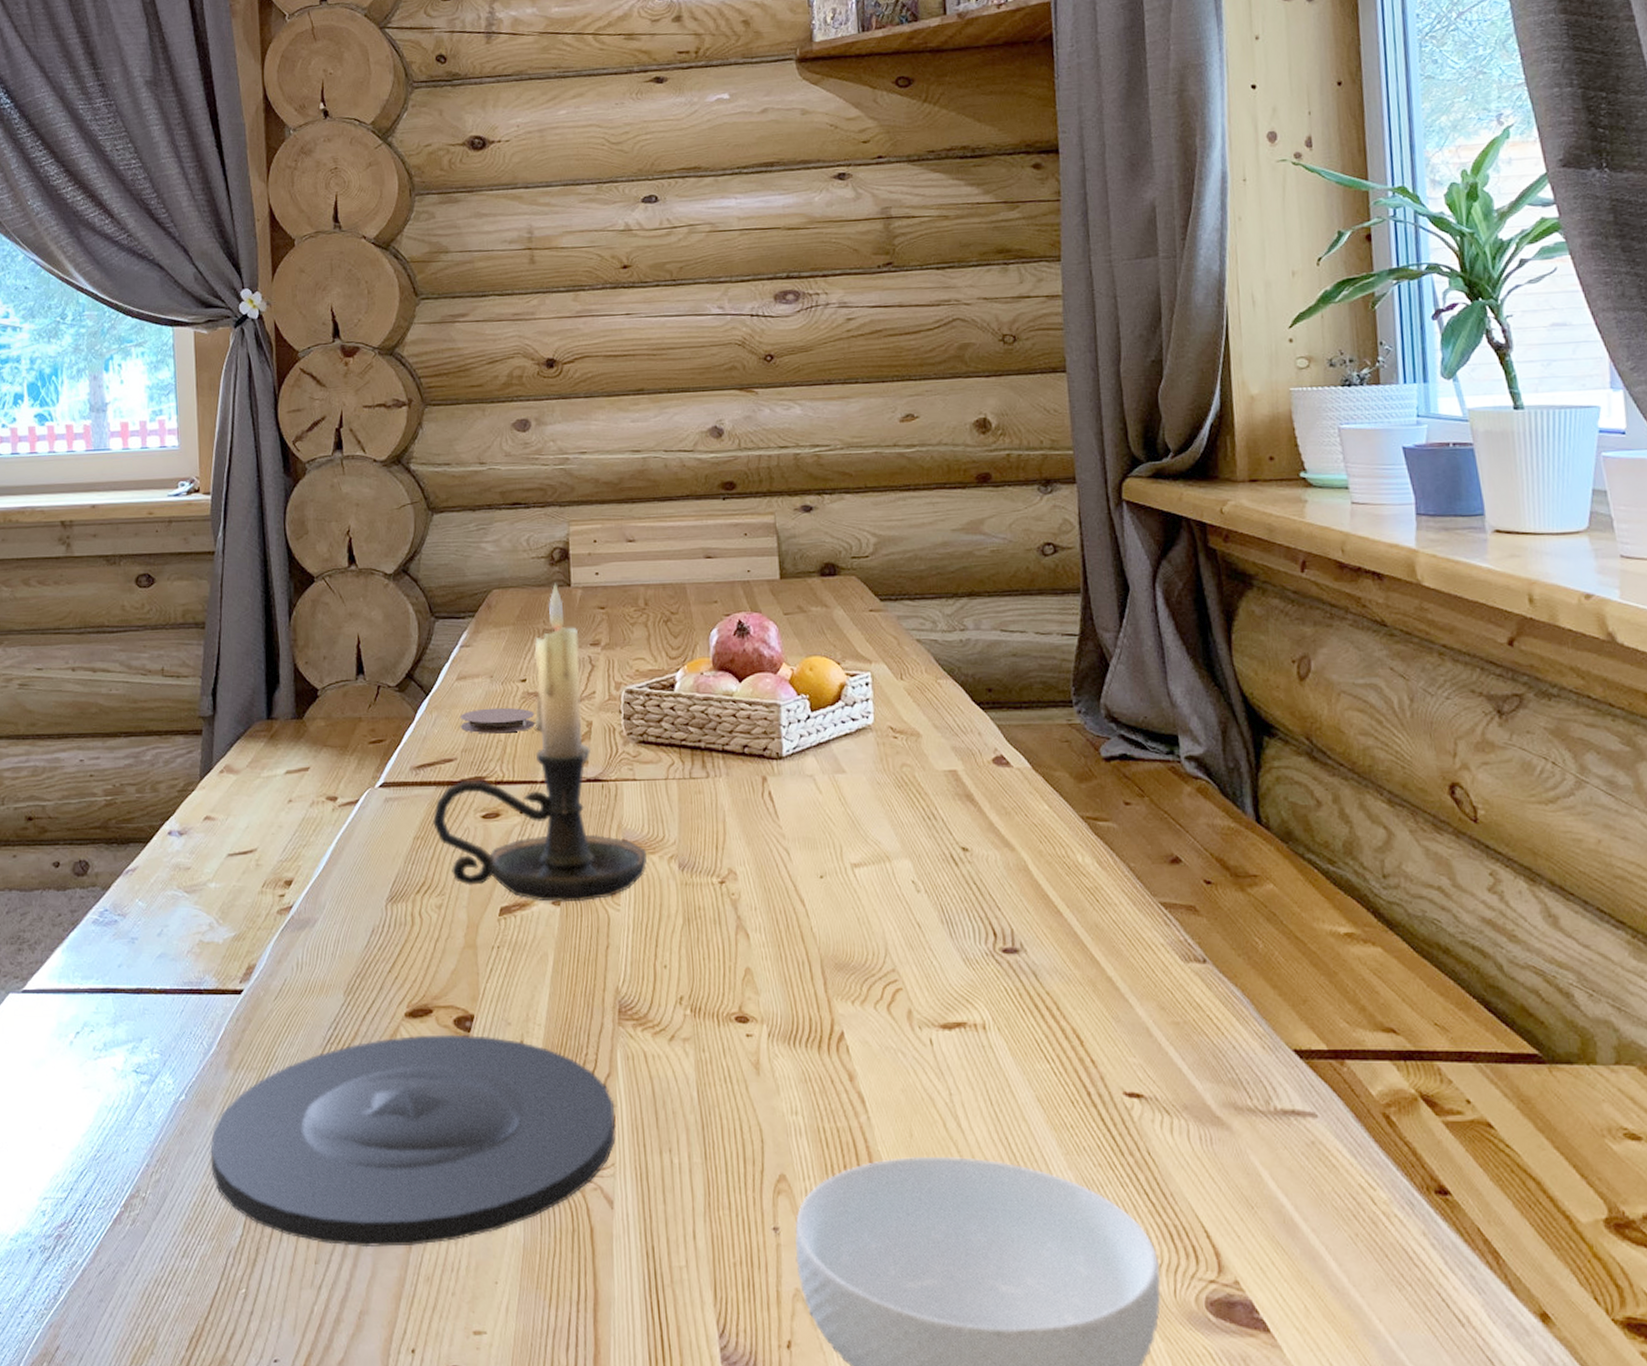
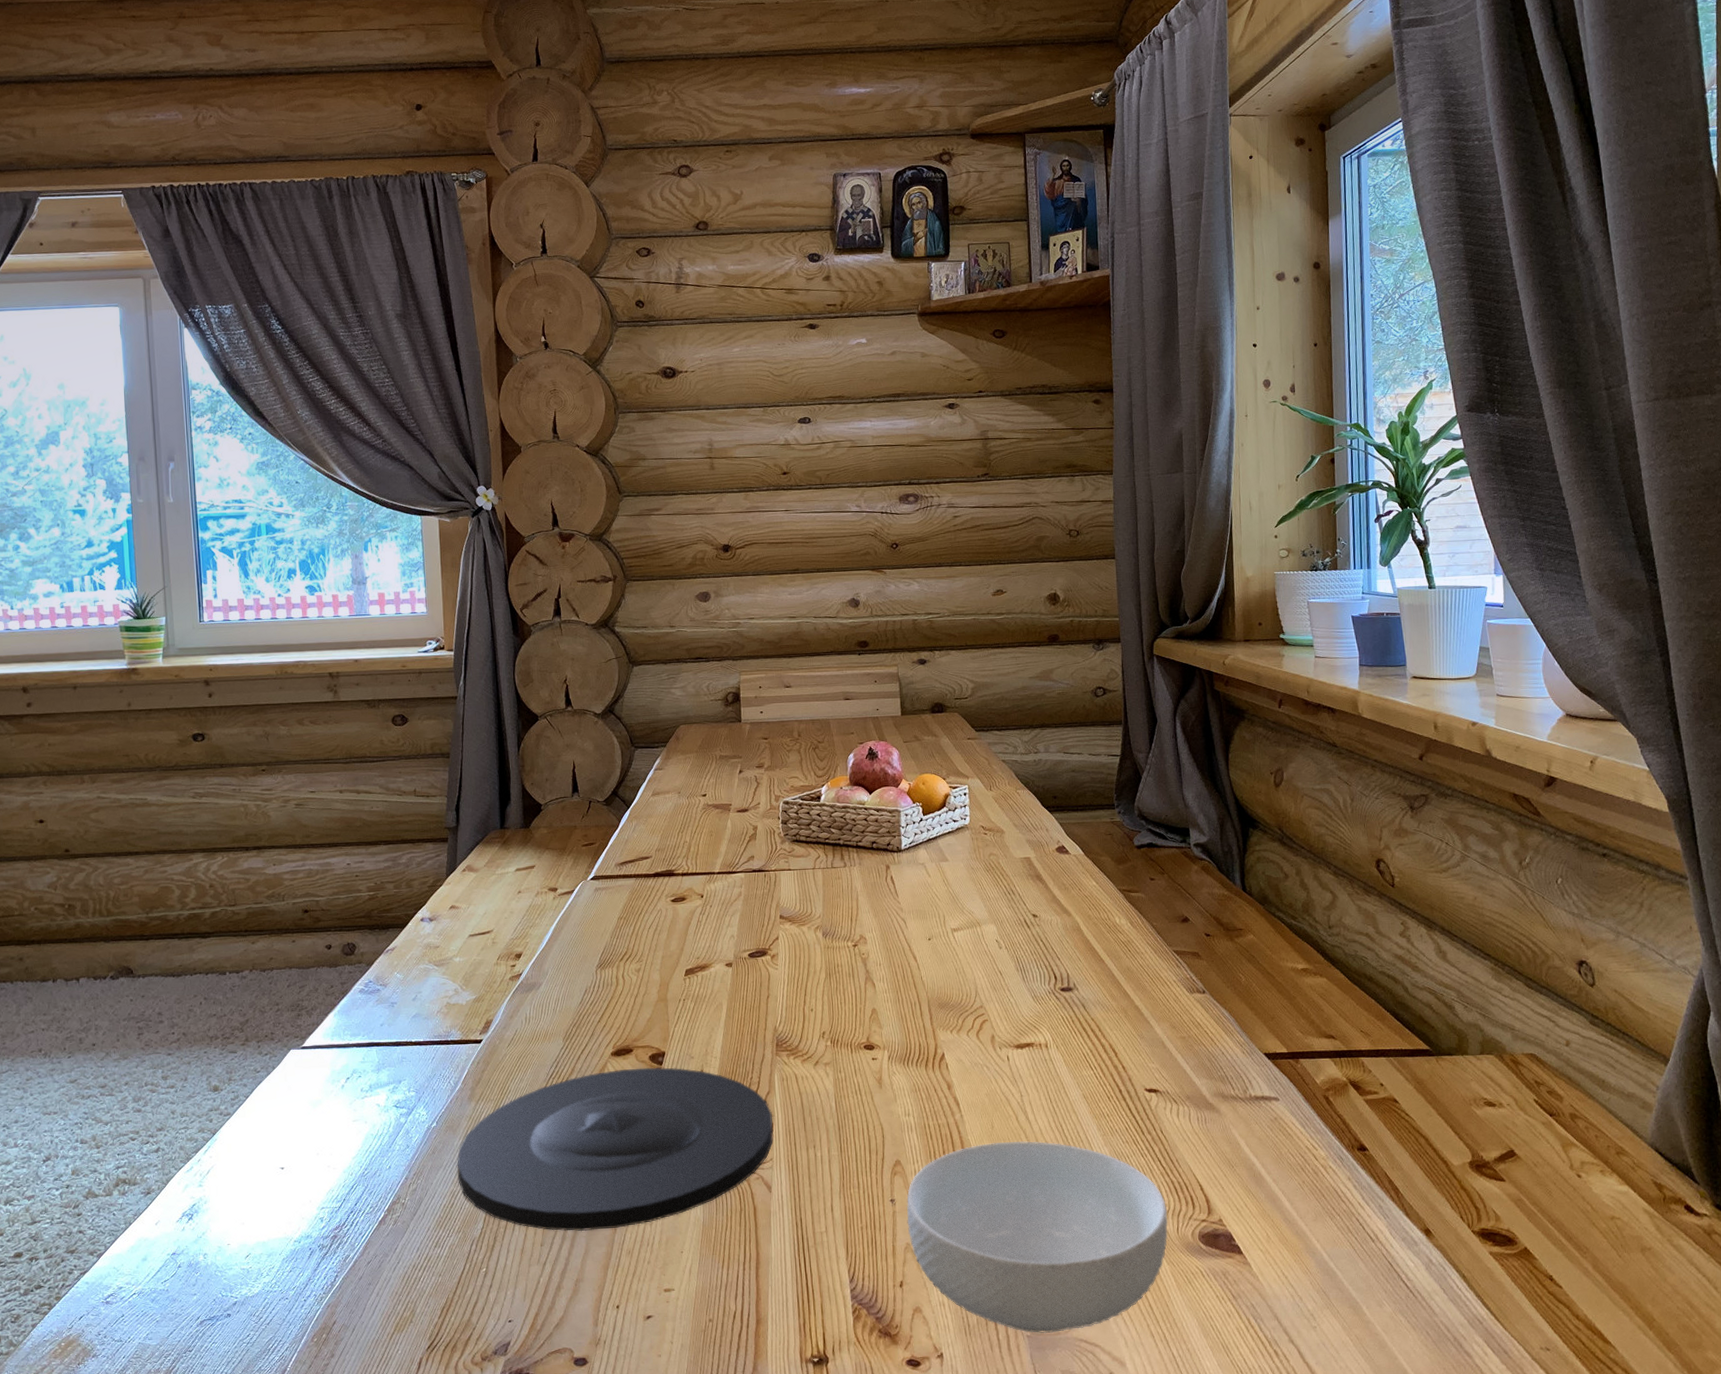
candle holder: present [432,583,647,903] -> none [632,719,798,964]
coaster: present [460,707,535,734] -> none [655,816,713,837]

